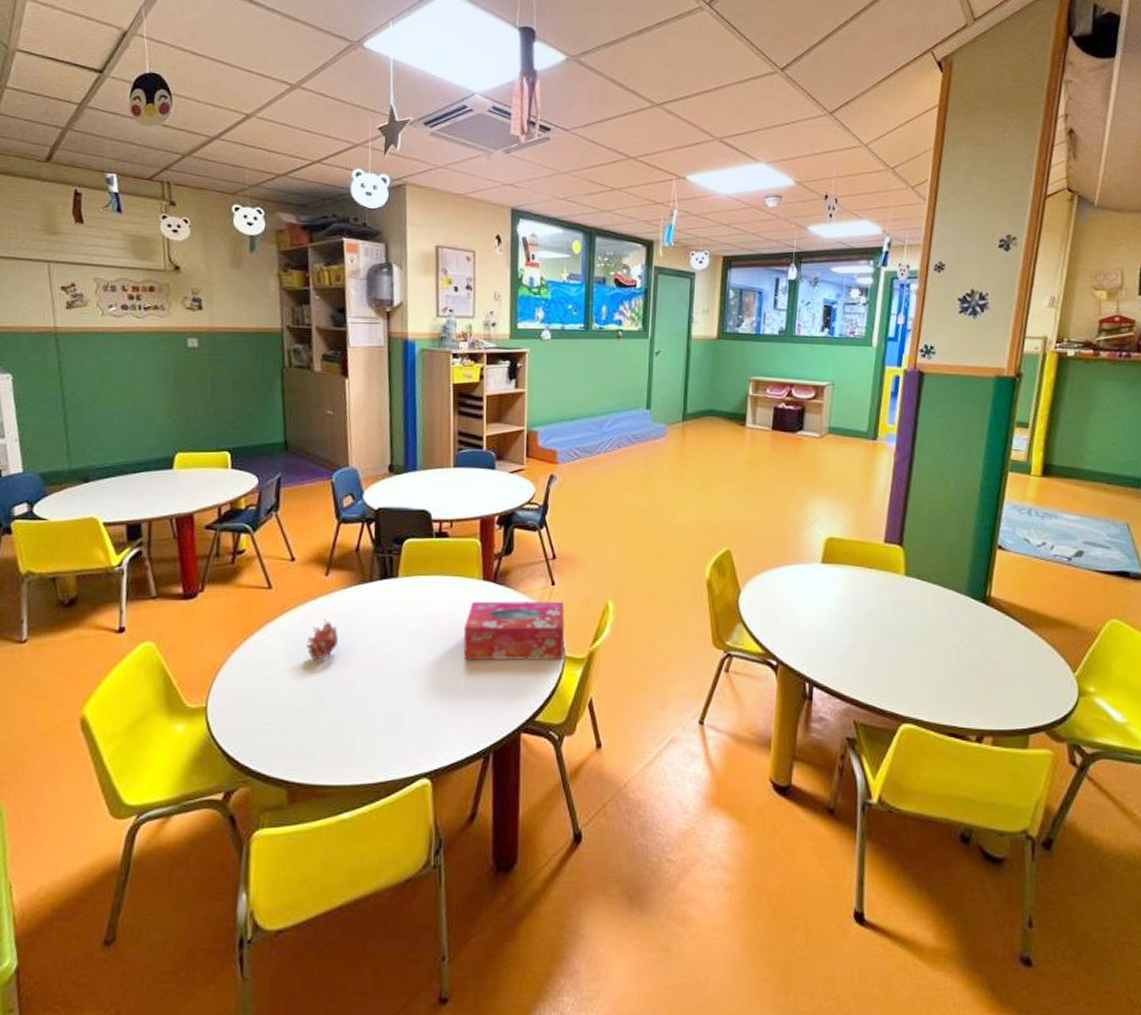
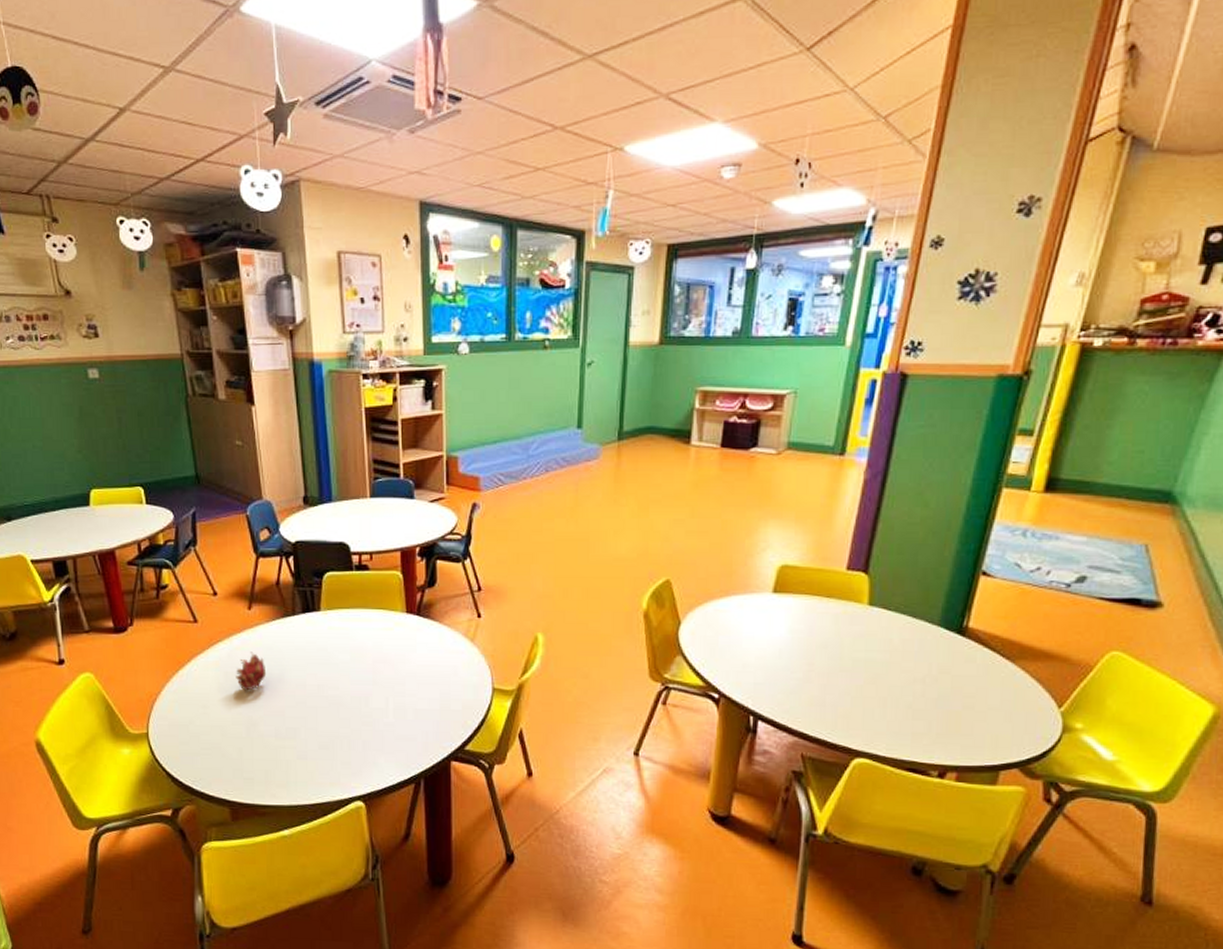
tissue box: present [463,601,565,661] -> none [389,633,492,692]

